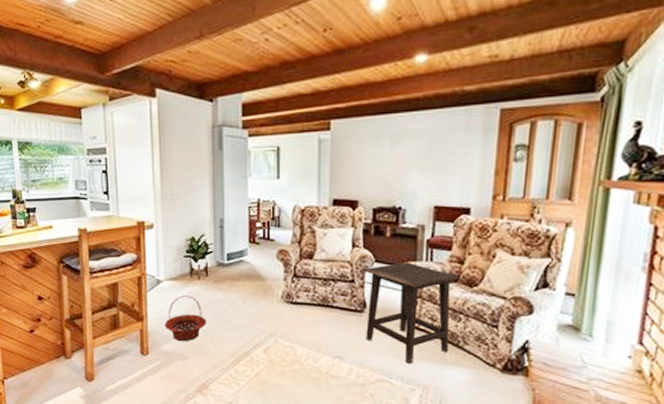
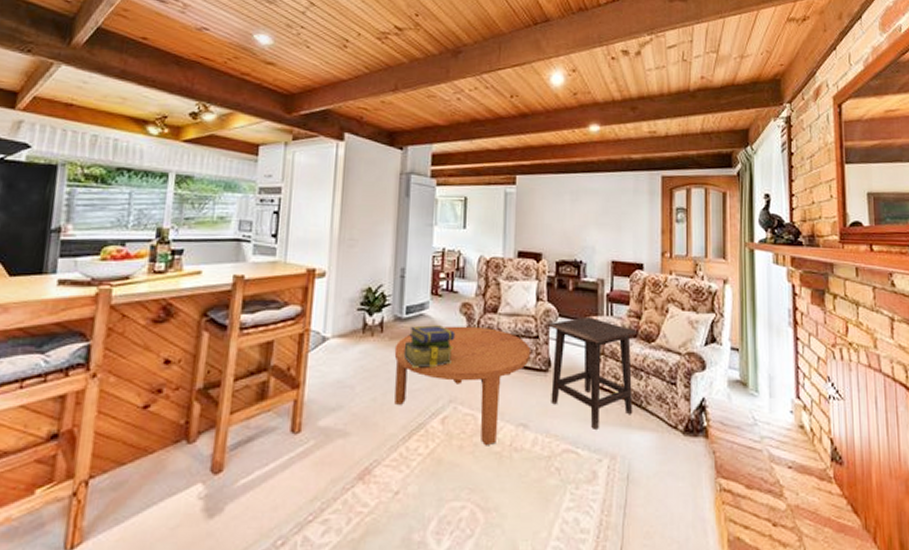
basket: present [164,295,206,342] -> none [325,355,377,414]
coffee table: none [219,270,347,373] -> present [394,326,531,446]
stack of books: none [227,270,274,308] -> present [403,325,456,369]

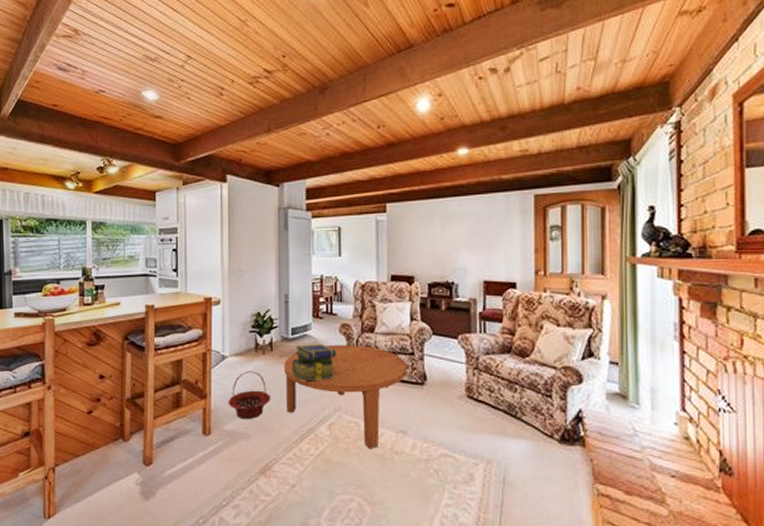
basket: none [325,355,377,414] -> present [228,371,270,420]
side table: present [548,316,638,429] -> none [423,334,512,437]

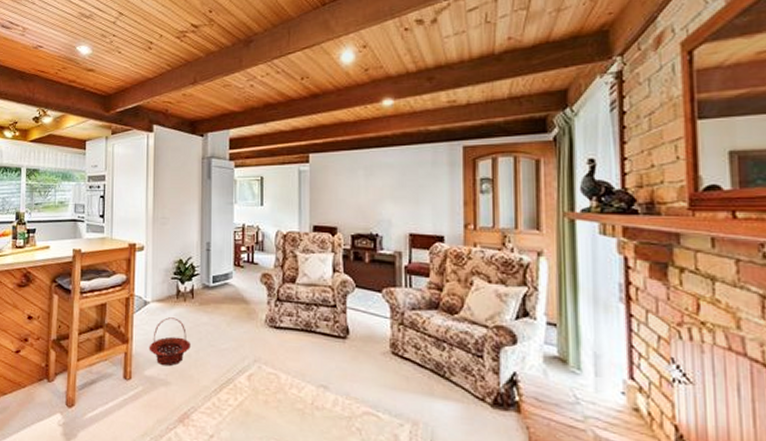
coffee table: present [284,344,407,449] -> none [204,294,329,403]
stack of books: present [292,344,337,383] -> none [212,293,257,331]

